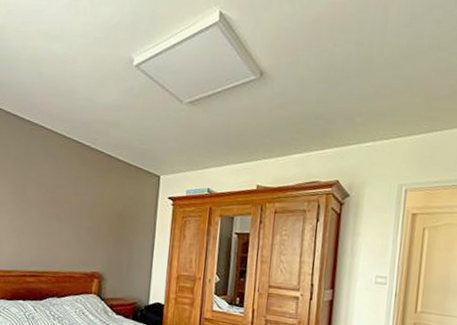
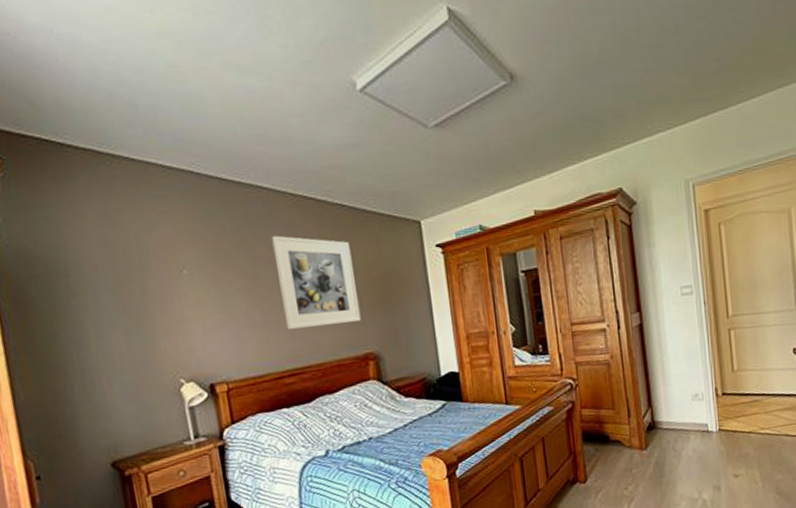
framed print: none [37,165,100,245] -> present [271,235,362,329]

